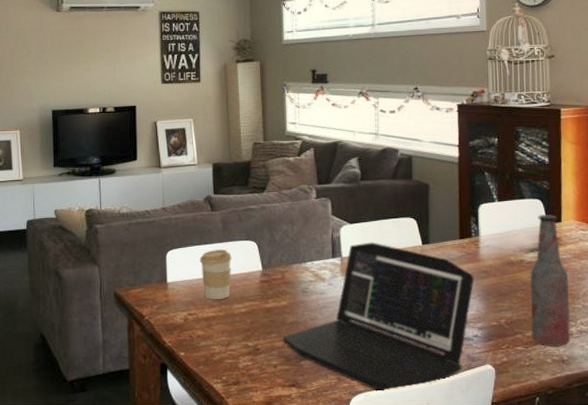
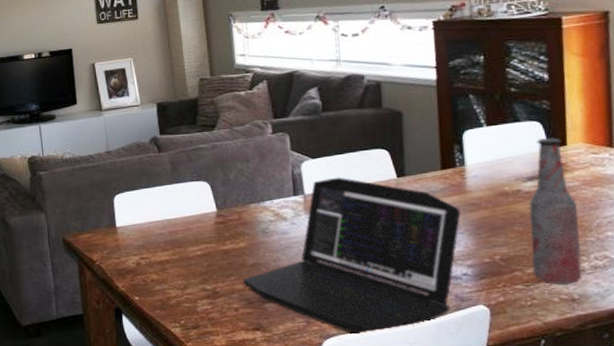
coffee cup: present [199,250,232,300] -> none [148,191,184,243]

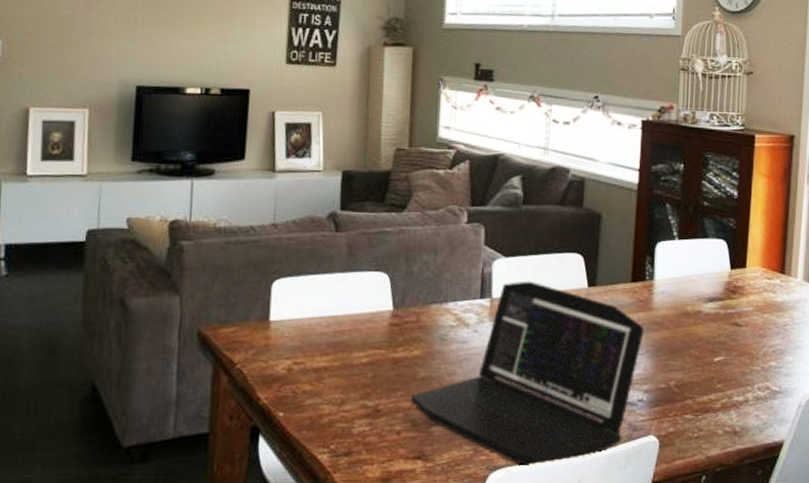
bottle: present [528,138,582,284] -> none [702,258,749,415]

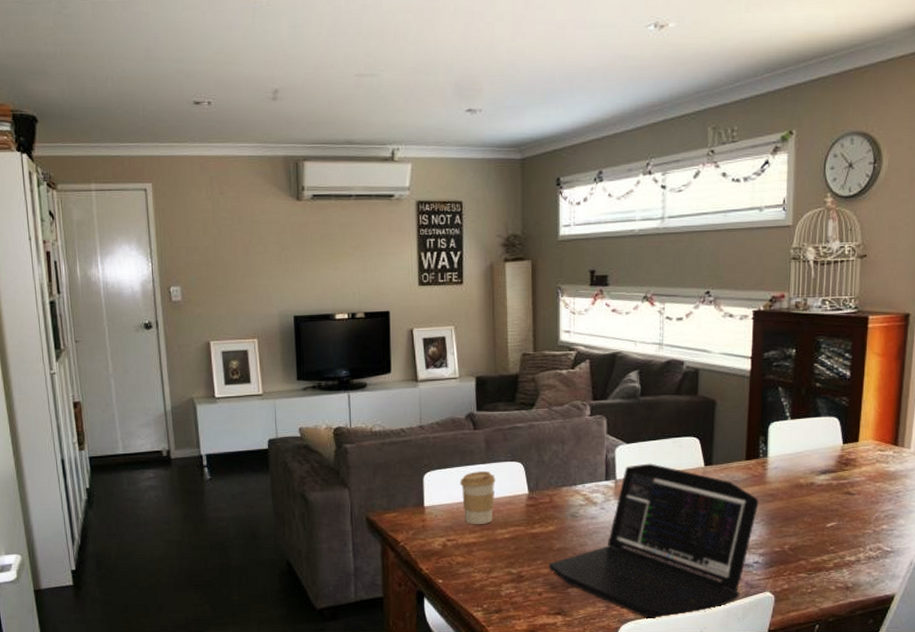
coffee cup: none [314,281,356,346] -> present [460,471,495,525]

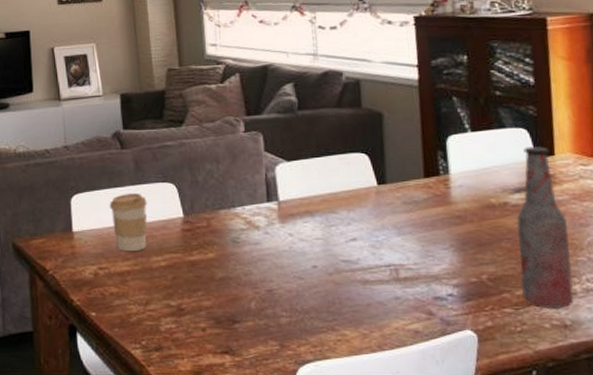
laptop: present [548,463,759,620] -> none [211,182,446,362]
bottle: none [815,434,861,573] -> present [516,147,574,308]

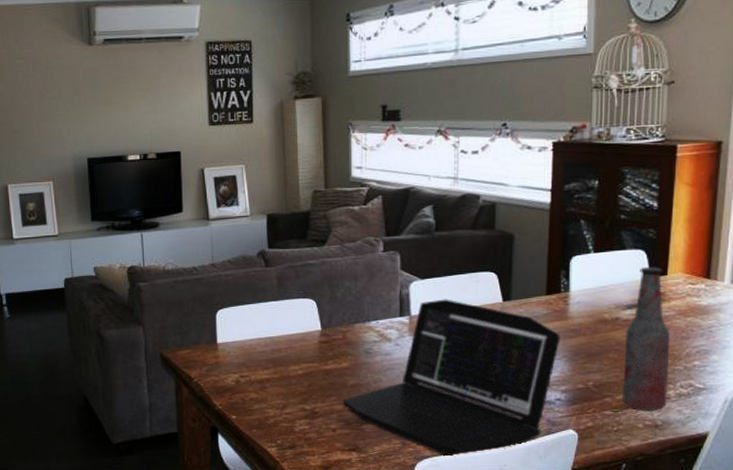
coffee cup: present [109,193,147,252] -> none [252,308,288,362]
laptop: none [211,182,446,362] -> present [342,299,561,458]

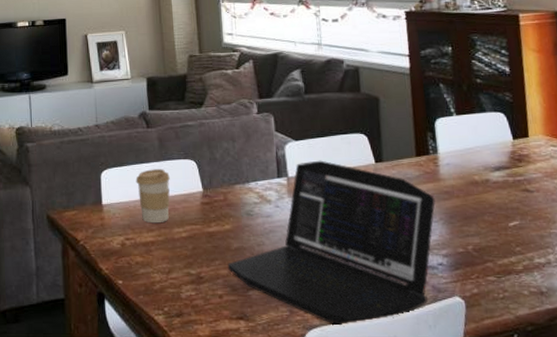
coffee cup: none [252,308,288,362] -> present [135,169,170,224]
bottle: present [622,267,671,411] -> none [497,129,549,276]

